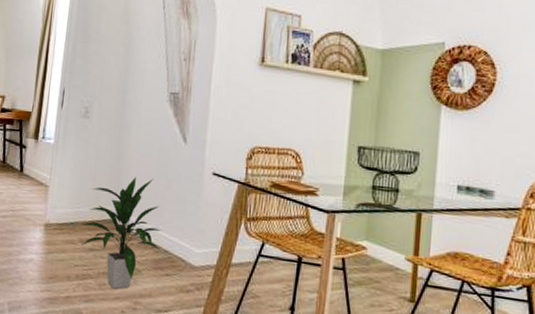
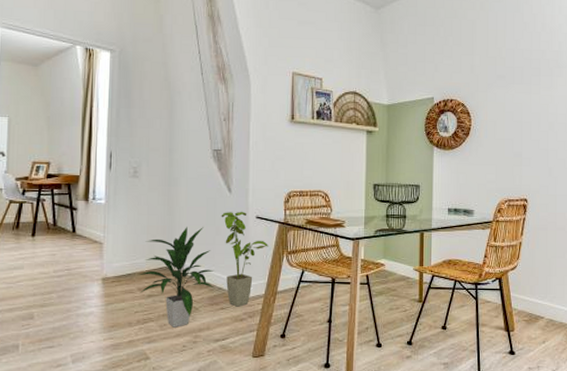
house plant: none [173,164,226,276] -> present [221,211,269,307]

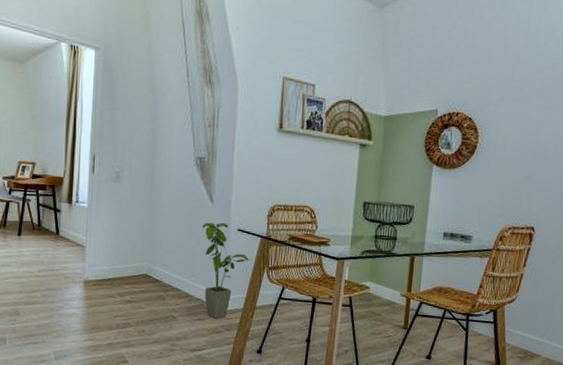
indoor plant: present [137,227,215,328] -> none [117,235,194,335]

